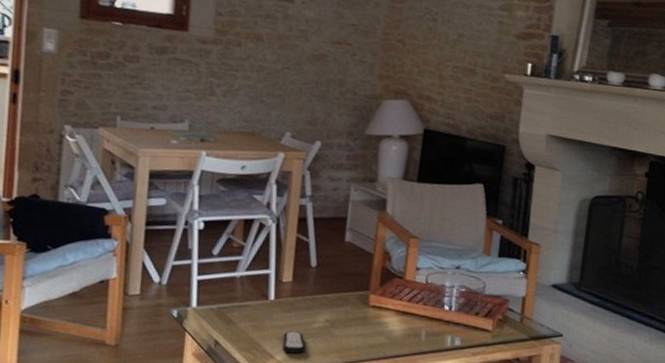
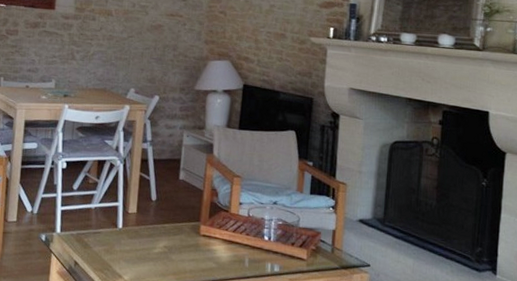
remote control: present [282,331,306,354] -> none [129,255,148,275]

